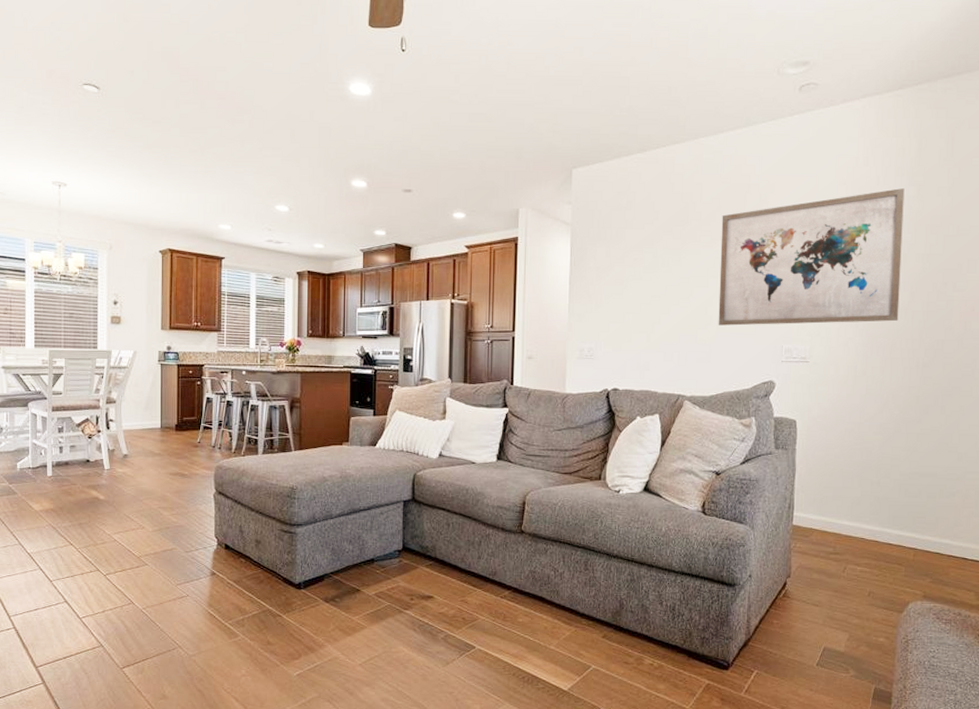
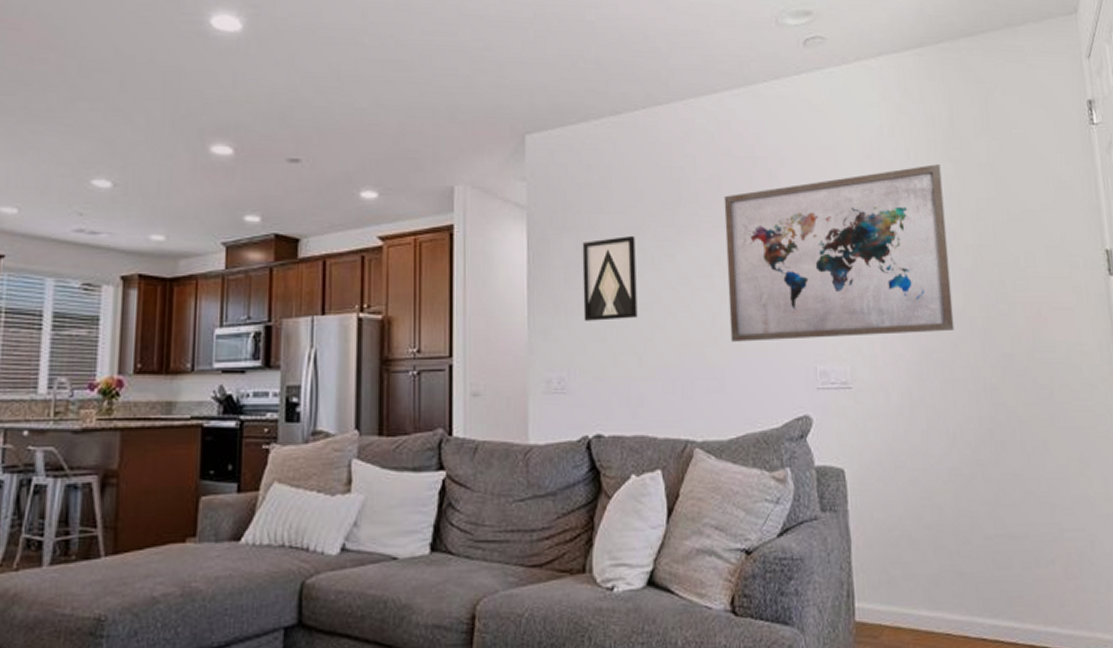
wall art: none [609,246,651,308] -> present [582,236,638,321]

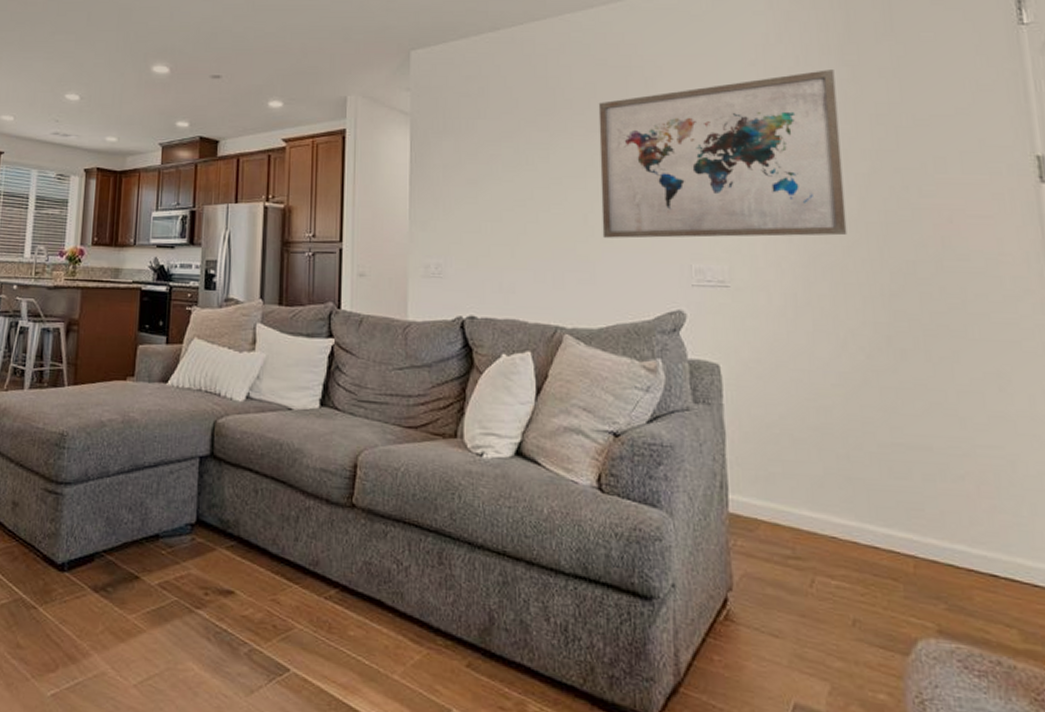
wall art: present [582,236,638,321] -> none [460,140,511,215]

